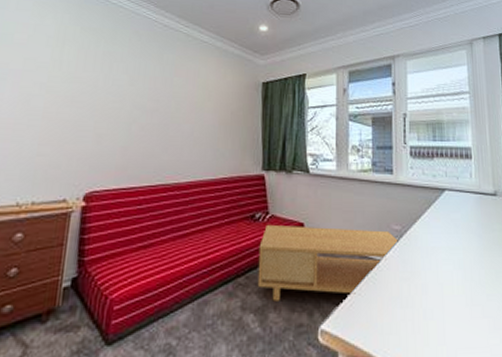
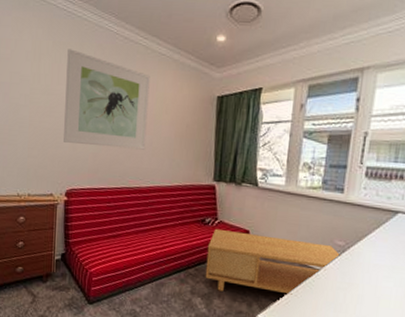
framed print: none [86,35,191,140] -> present [64,49,150,150]

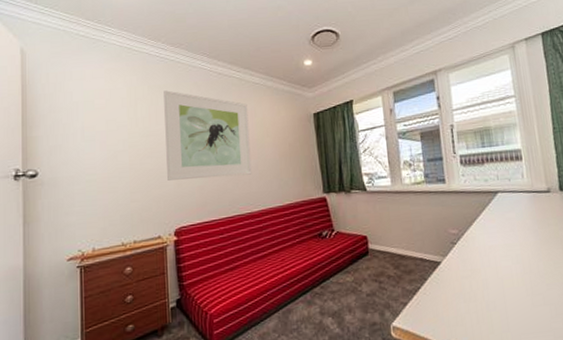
coffee table: present [205,228,342,295] -> none [329,235,458,306]

